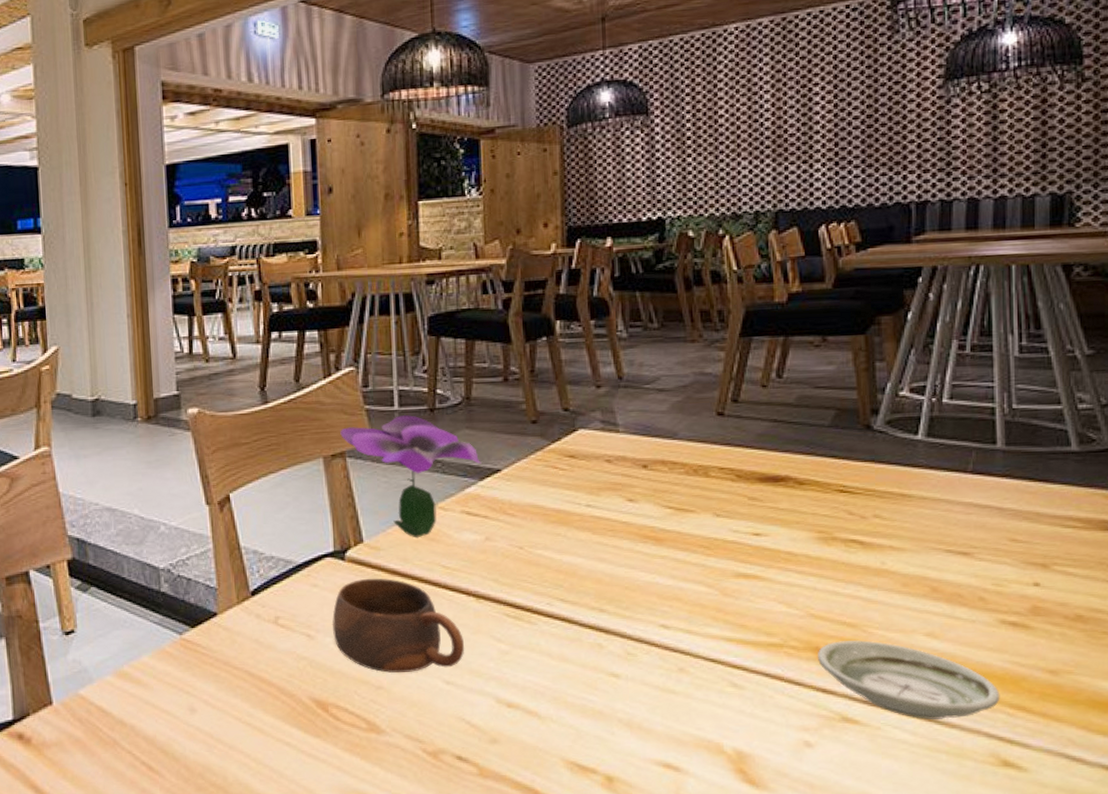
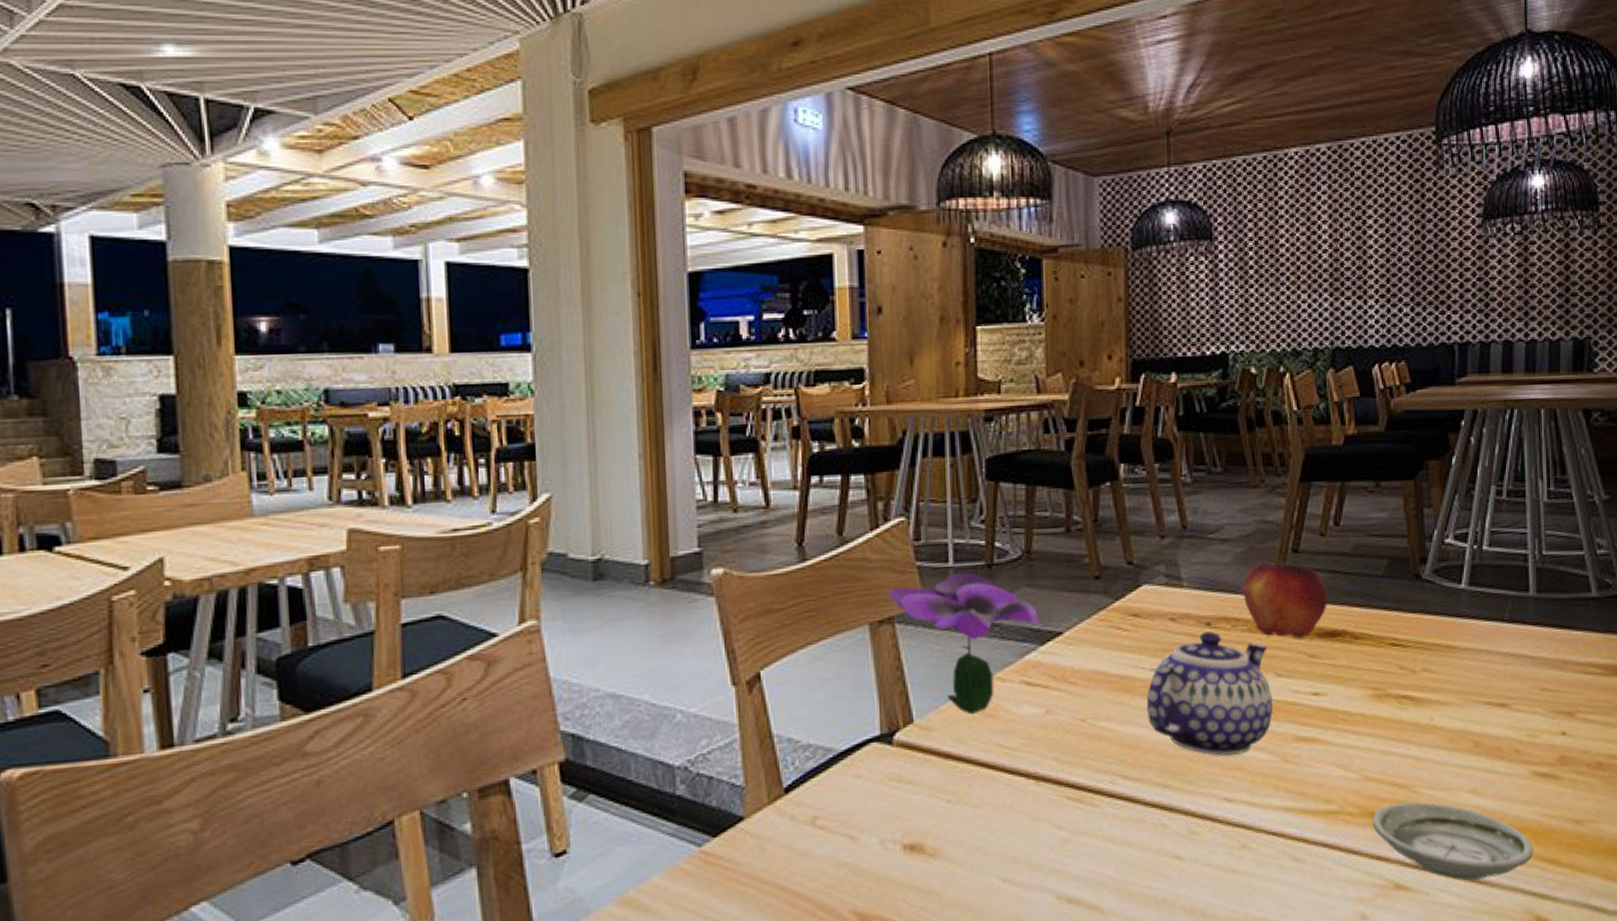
cup: present [332,578,465,673] -> none [877,763,1024,874]
teapot: none [582,472,711,586] -> present [1146,630,1273,756]
fruit: none [680,406,769,483] -> present [1243,557,1327,639]

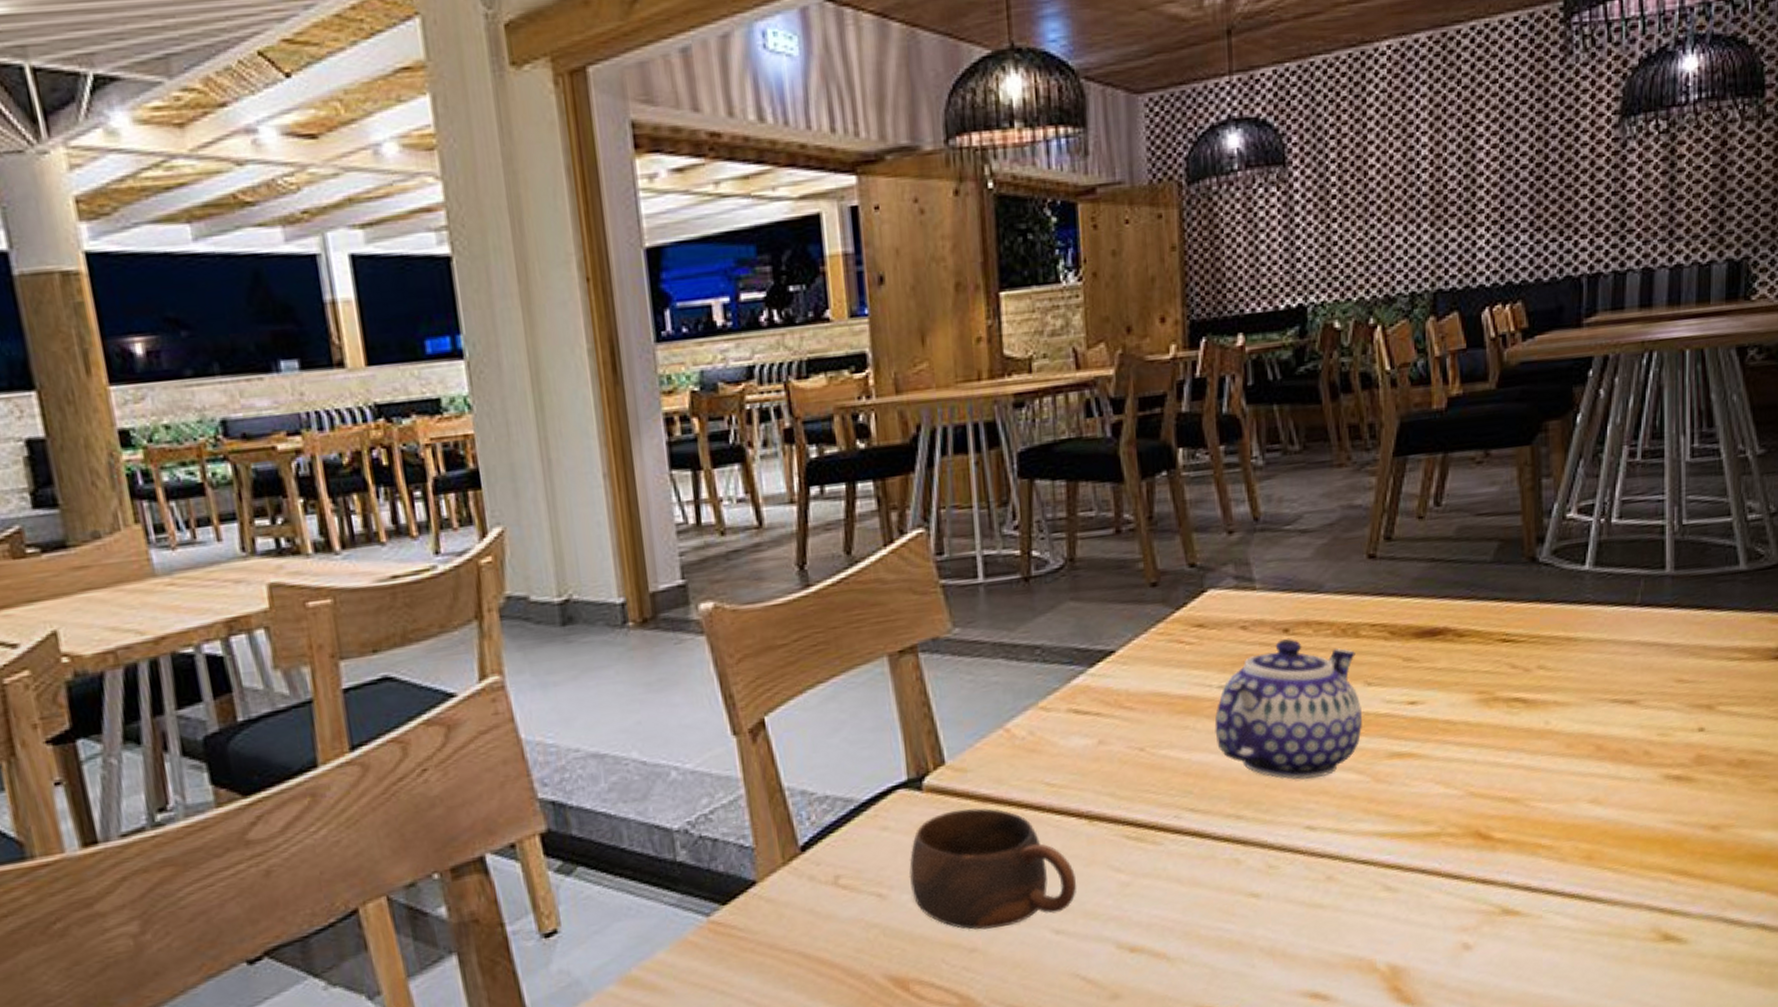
cup: none [877,763,1024,874] -> present [909,808,1077,930]
flower: present [888,572,1042,715] -> none [909,588,1091,752]
fruit: present [1243,557,1327,639] -> none [1326,547,1426,641]
saucer: present [1373,801,1534,880] -> none [1478,816,1663,900]

